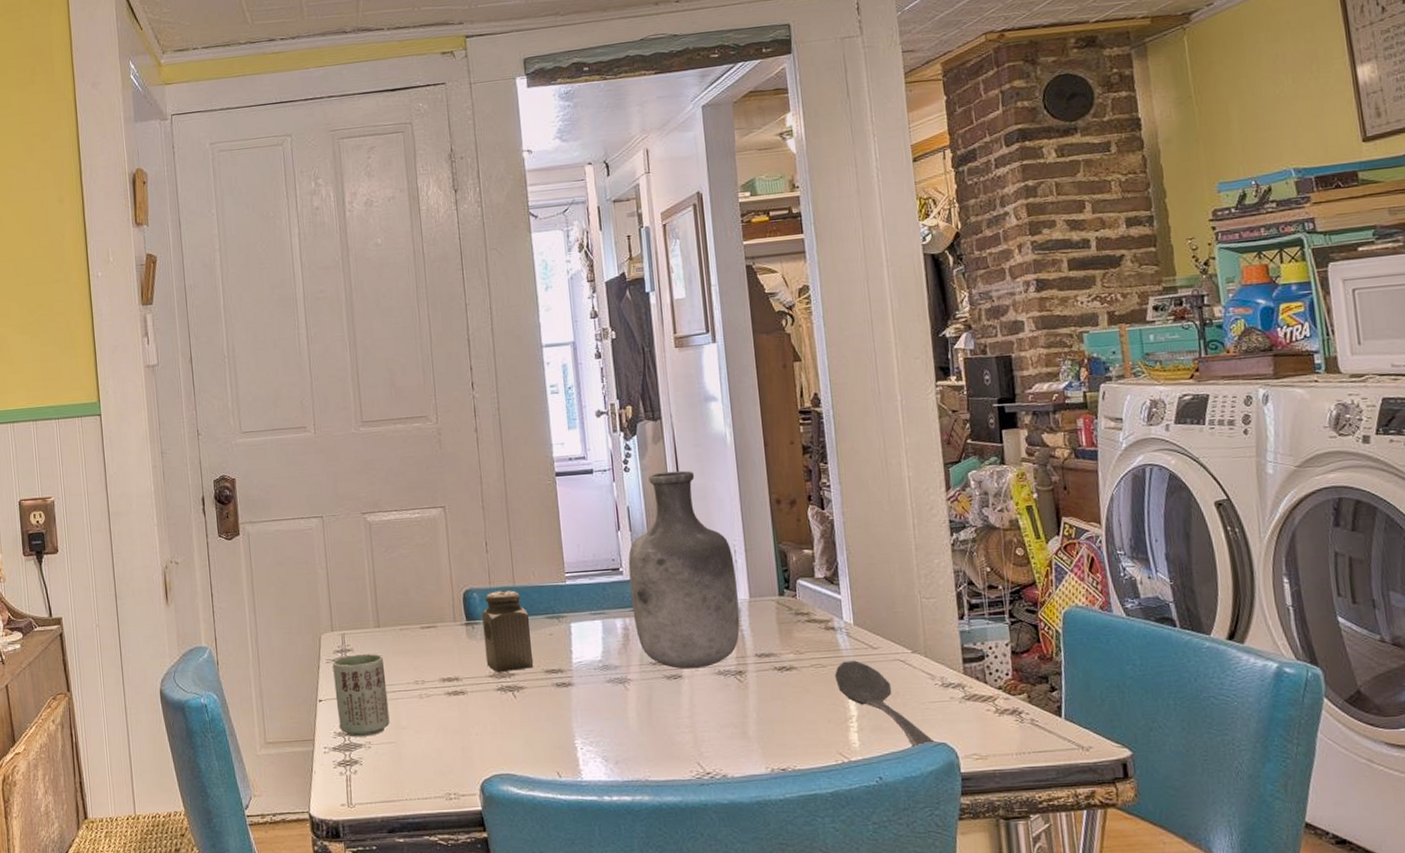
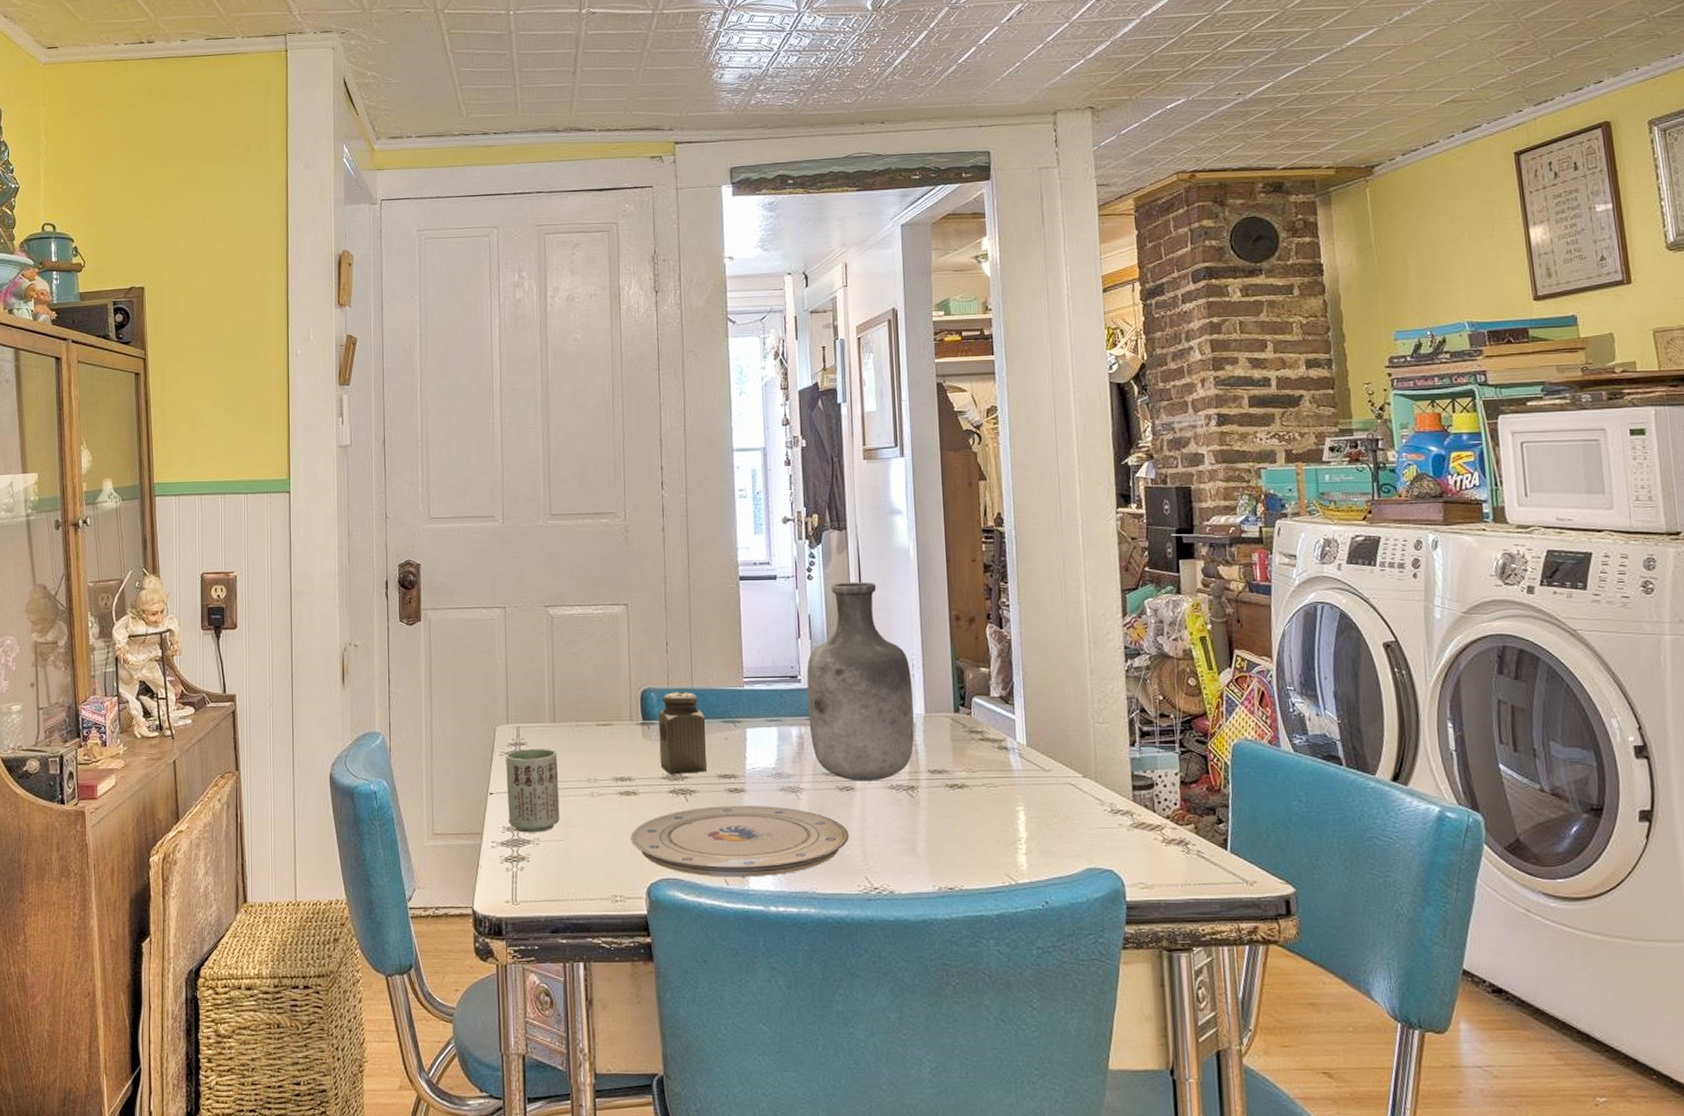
plate: none [461,697,680,771] -> present [631,805,850,877]
stirrer: present [835,660,936,747] -> none [1006,782,1103,872]

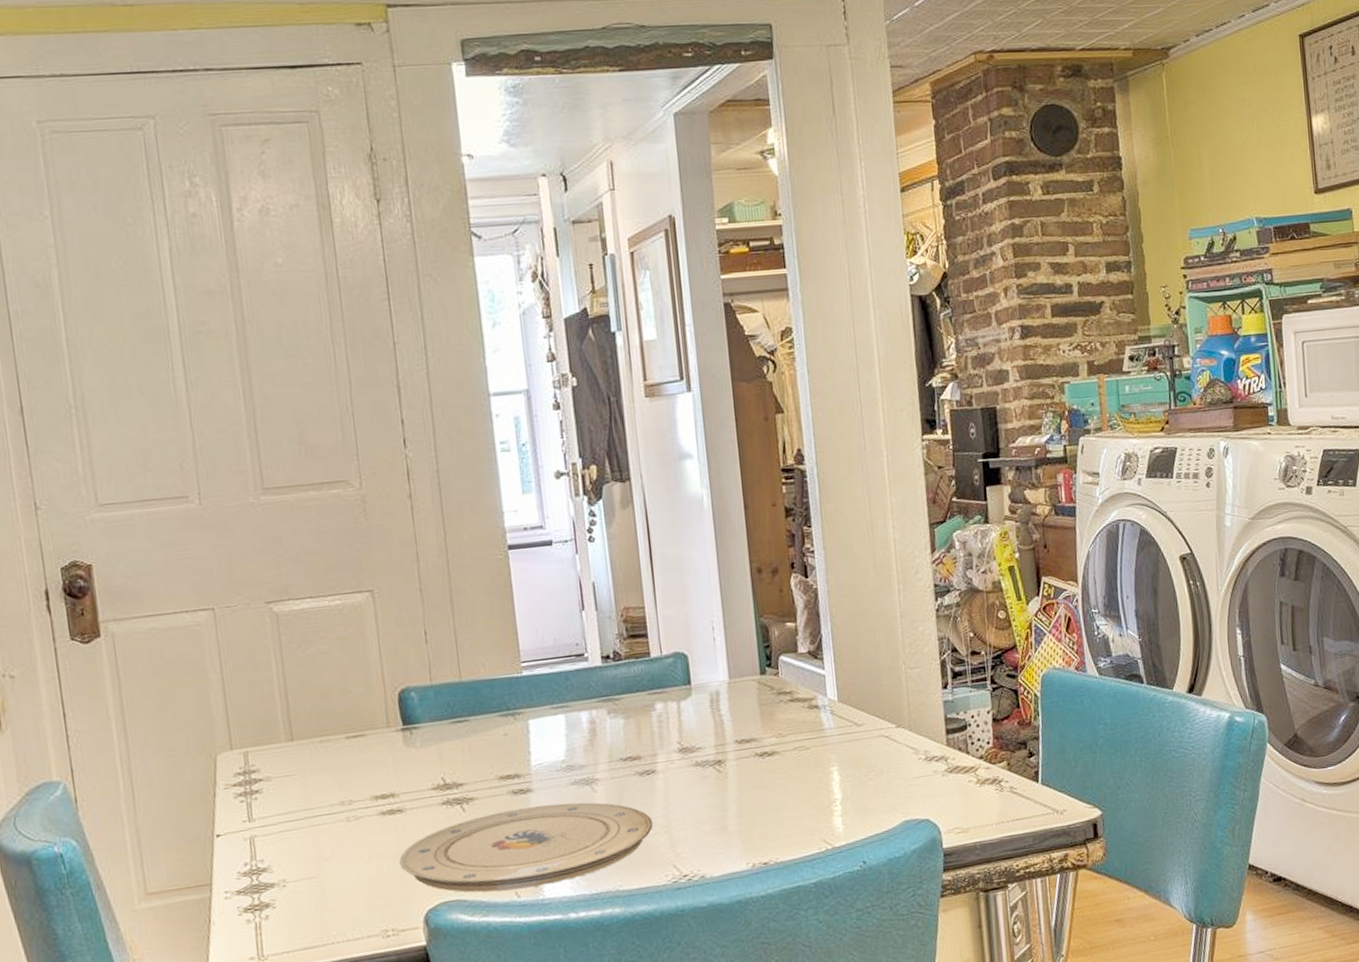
cup: present [506,748,560,833] -> none [233,772,310,876]
salt shaker: present [658,692,708,775] -> none [422,686,486,784]
vase: present [806,581,915,782] -> none [594,539,719,763]

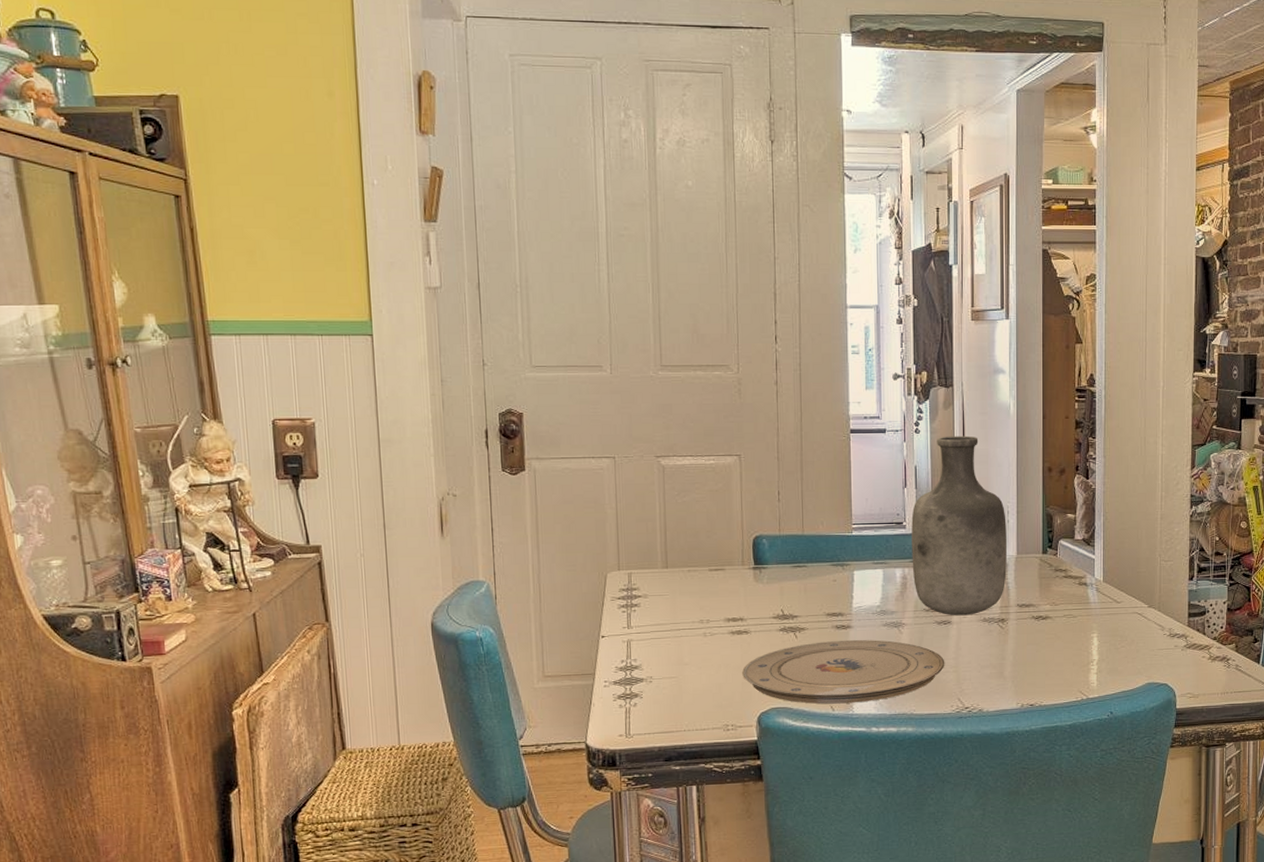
vase: none [594,539,719,763] -> present [911,436,1007,616]

